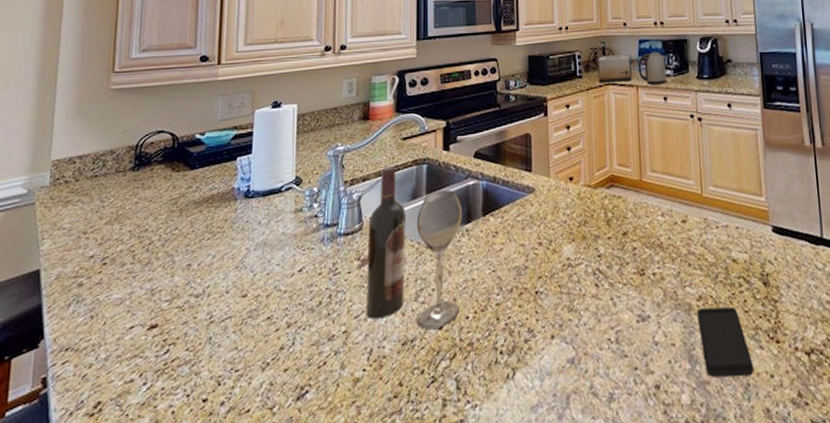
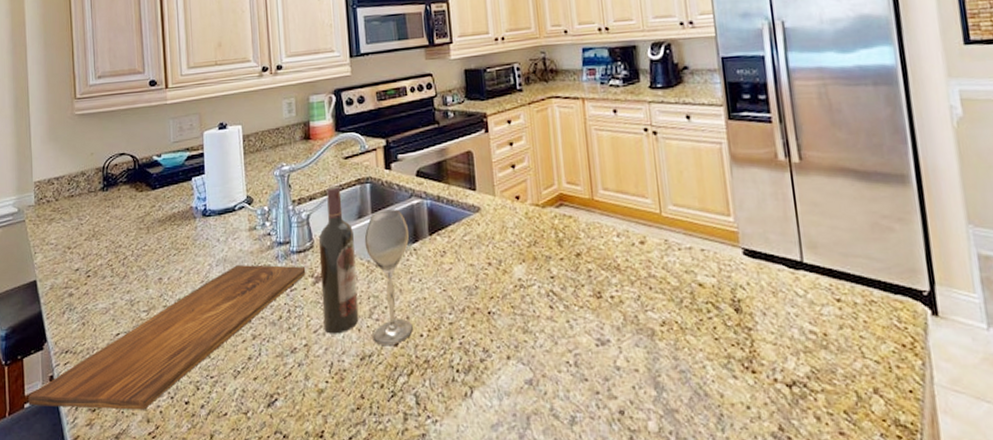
cutting board: none [11,248,352,414] -> present [28,265,306,410]
toaster: present [598,54,633,83] -> none [538,64,578,96]
kettle: present [637,51,666,85] -> none [582,60,615,97]
mobile phone: present [697,307,754,377] -> none [661,334,728,407]

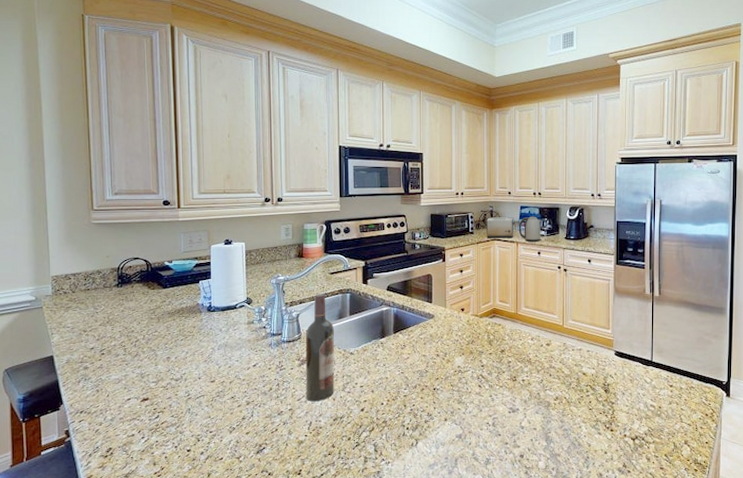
cutting board: present [28,265,306,410] -> none [45,350,294,456]
wineglass: present [364,209,413,346] -> none [342,313,379,411]
toaster: none [538,64,578,96] -> present [486,217,515,238]
kettle: none [582,60,615,97] -> present [518,216,541,243]

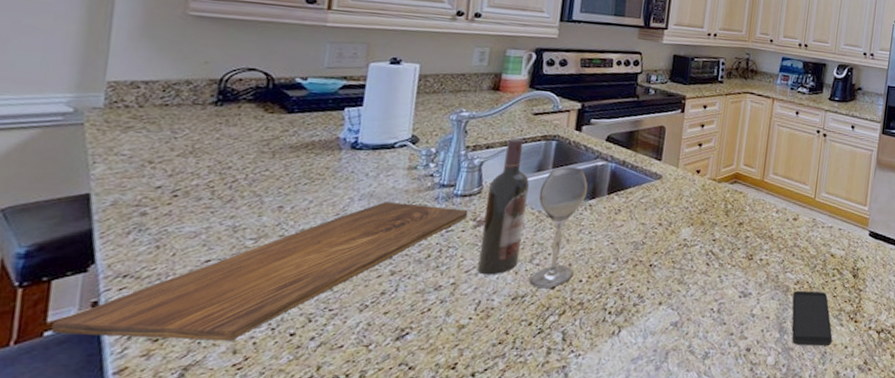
cutting board: none [45,350,294,456] -> present [51,202,468,341]
wineglass: none [342,313,379,411] -> present [529,167,589,289]
toaster: present [486,217,515,238] -> none [738,66,774,93]
kettle: present [518,216,541,243] -> none [776,70,804,100]
mobile phone: none [554,406,593,452] -> present [791,291,833,346]

